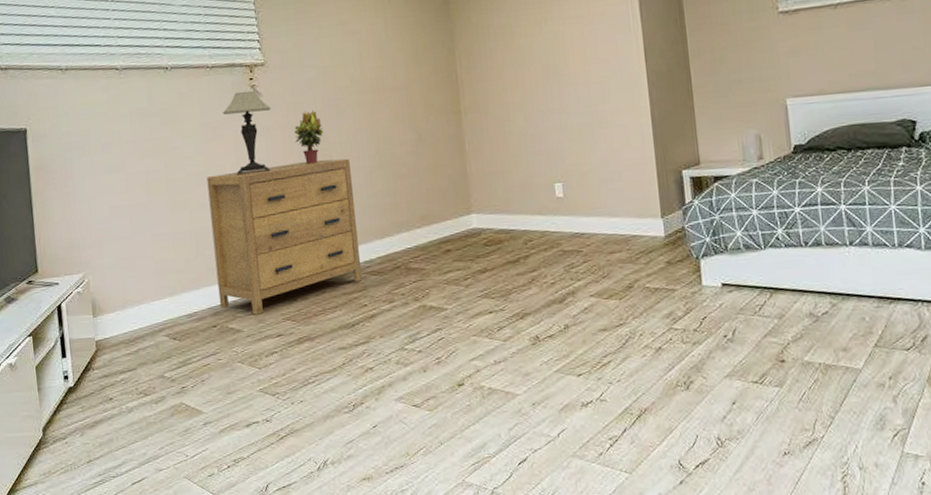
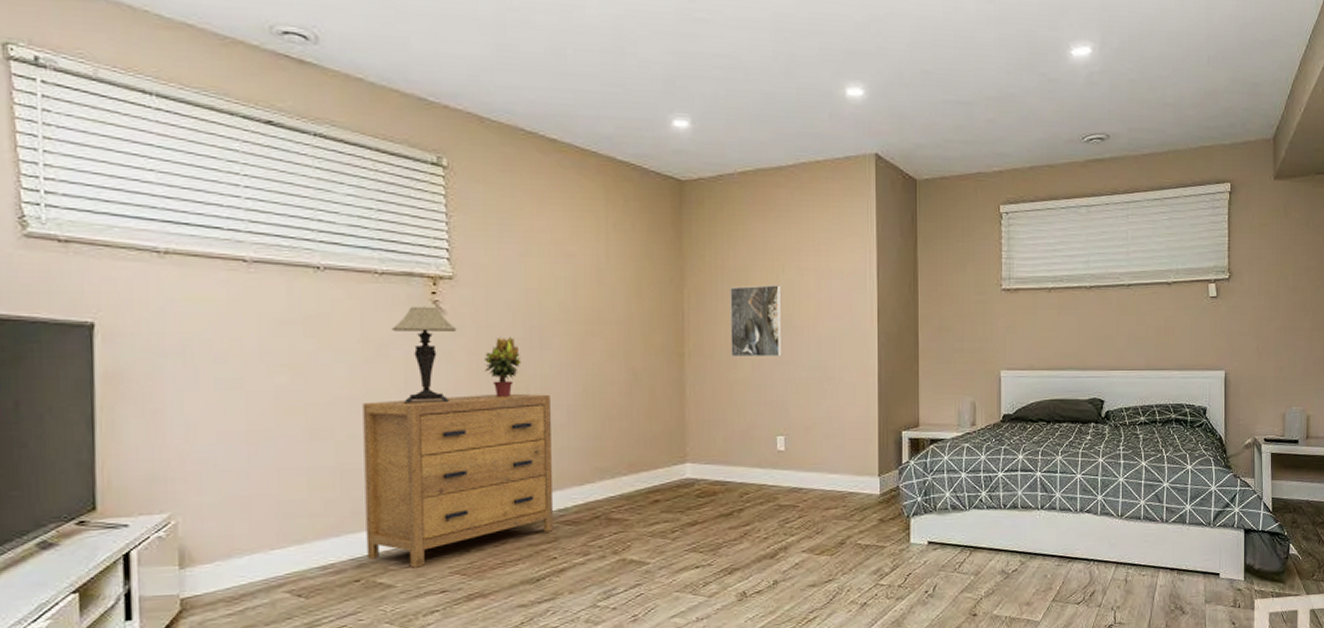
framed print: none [497,36,553,111] -> present [730,285,782,358]

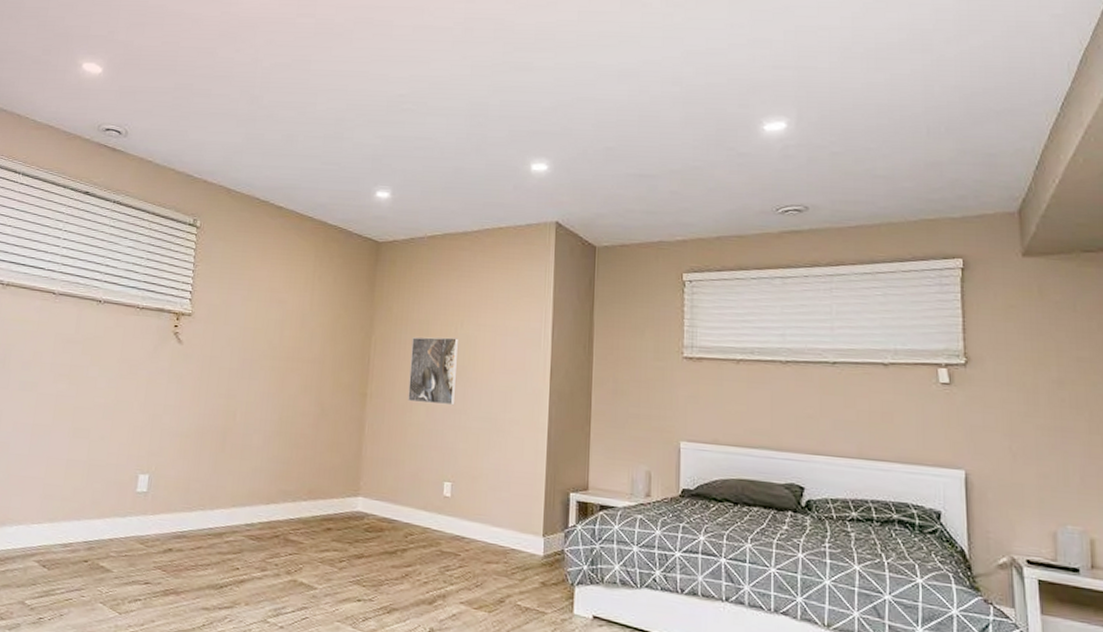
dresser: present [363,393,554,568] -> none [96,410,252,558]
table lamp: present [391,306,457,404] -> none [141,336,189,418]
potted plant: present [485,336,522,398] -> none [204,365,234,419]

